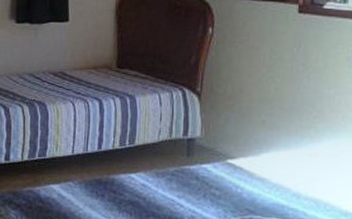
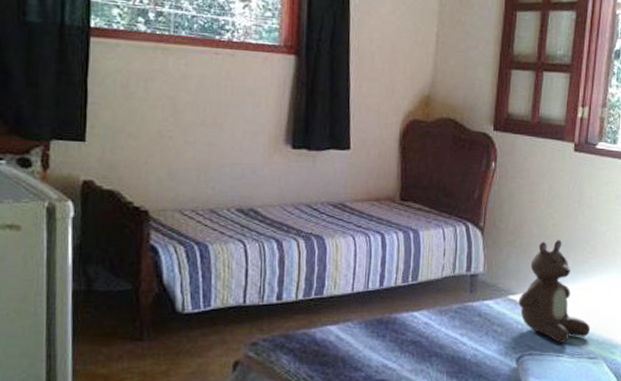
teddy bear: none [238,103,316,209] -> present [518,239,590,343]

